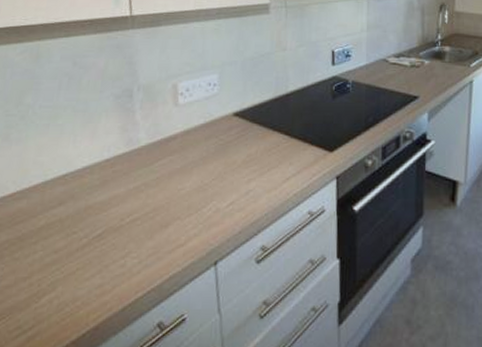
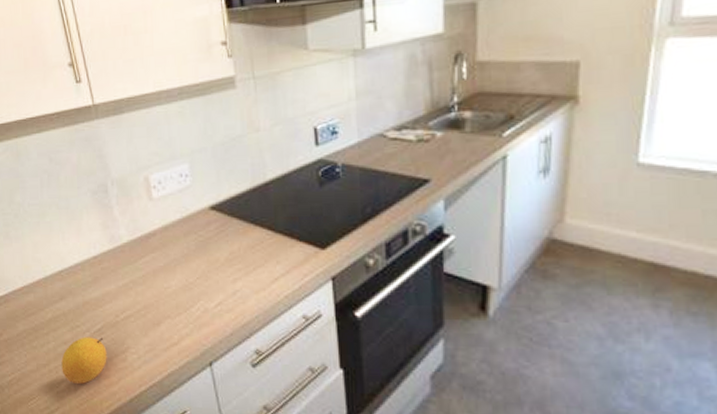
fruit: none [45,243,105,296] -> present [61,336,107,384]

